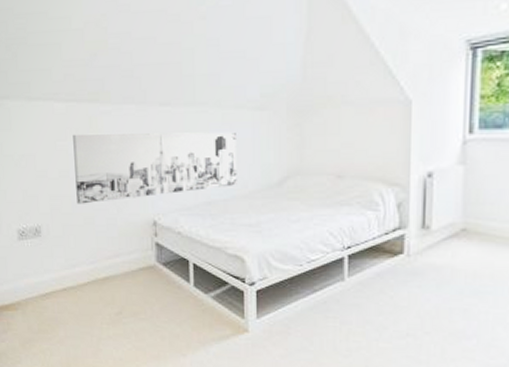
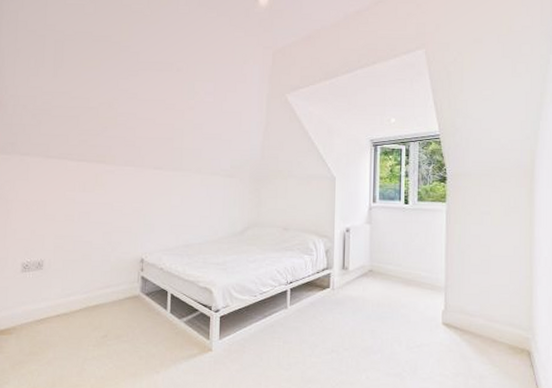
wall art: present [73,132,237,204] -> none [78,186,211,243]

